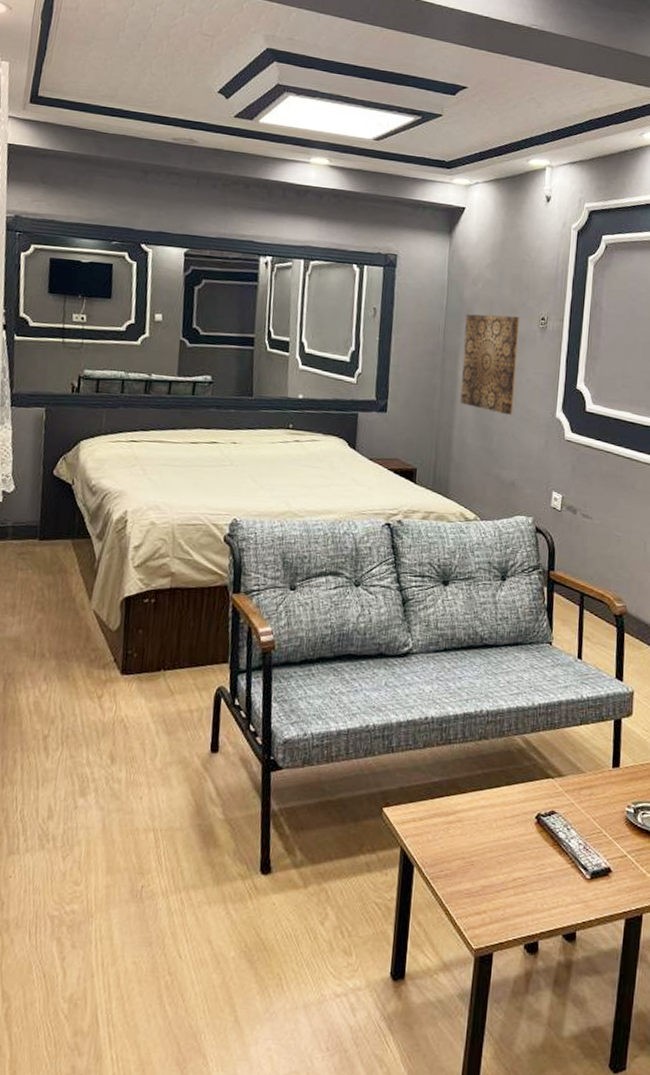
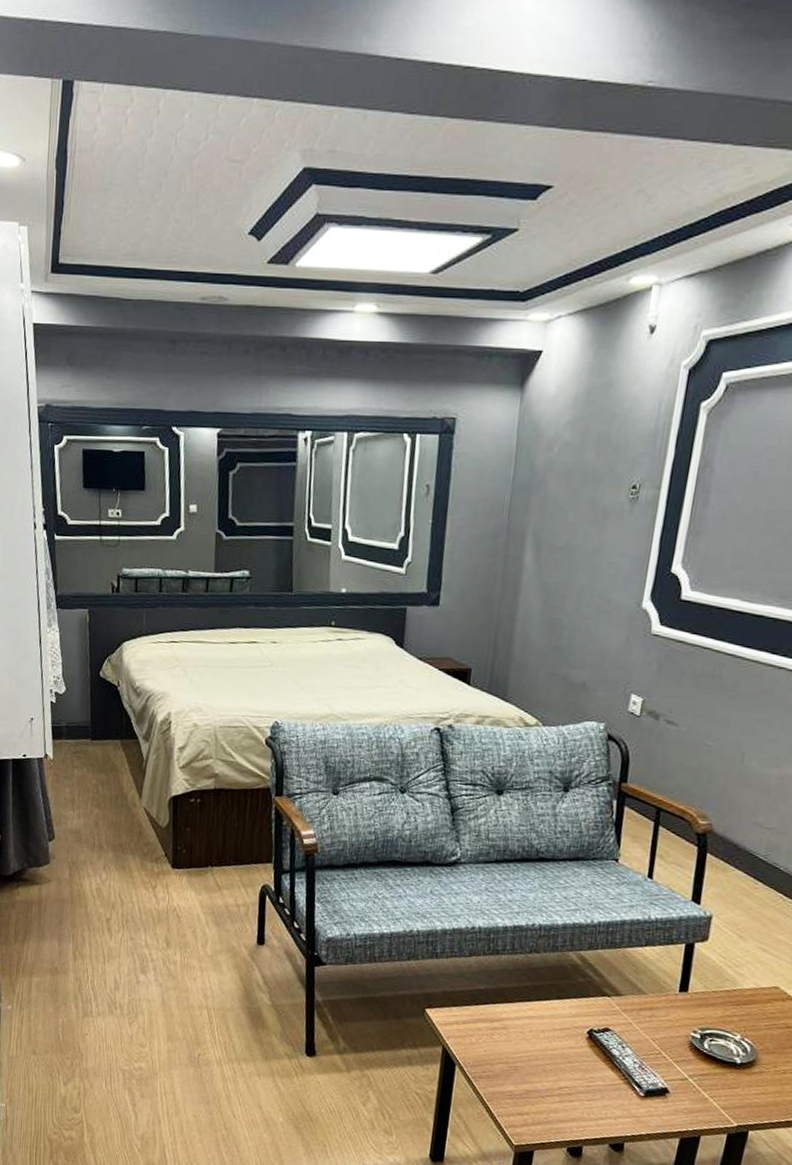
wall art: present [460,314,520,415] -> none [525,485,604,606]

